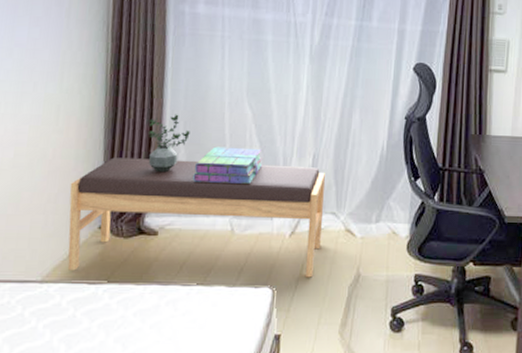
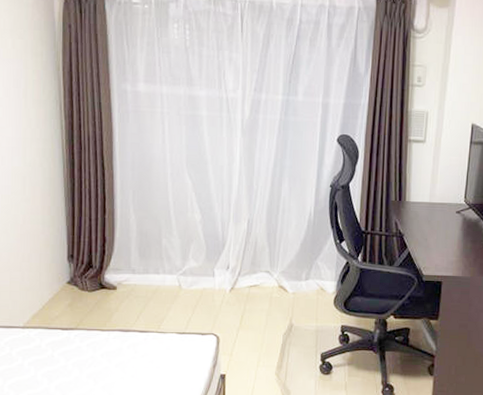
bench: present [67,157,325,278] -> none [40,222,259,327]
potted plant: present [148,114,190,173] -> none [102,184,138,236]
stack of books: present [193,146,263,184] -> none [143,213,204,246]

